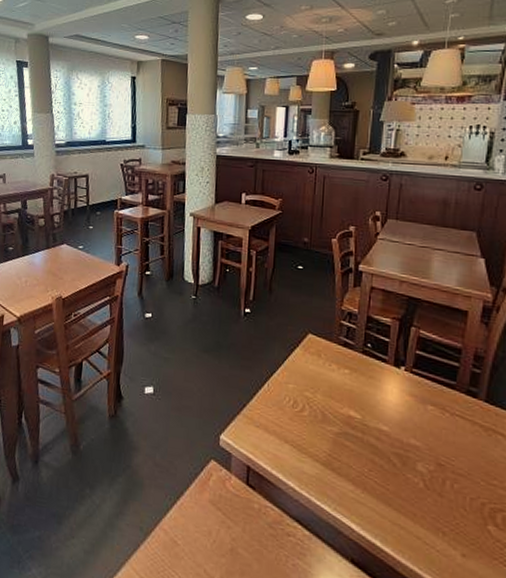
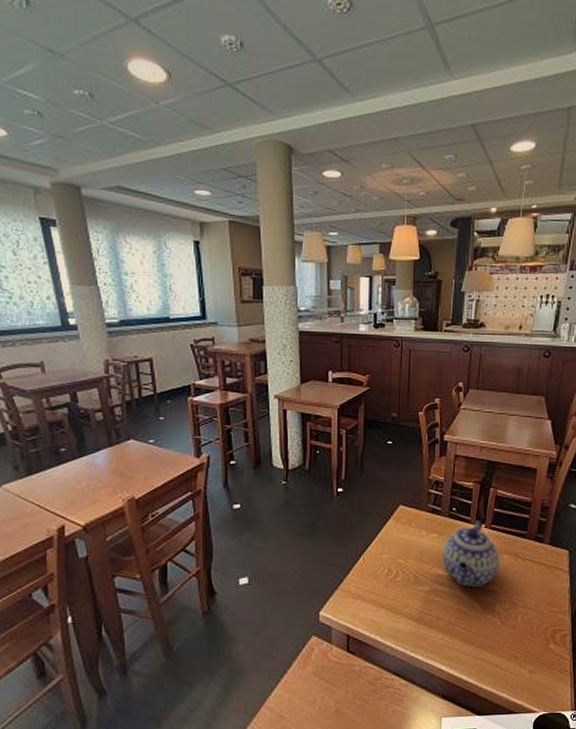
teapot: none [354,361,424,438] -> present [442,520,501,587]

